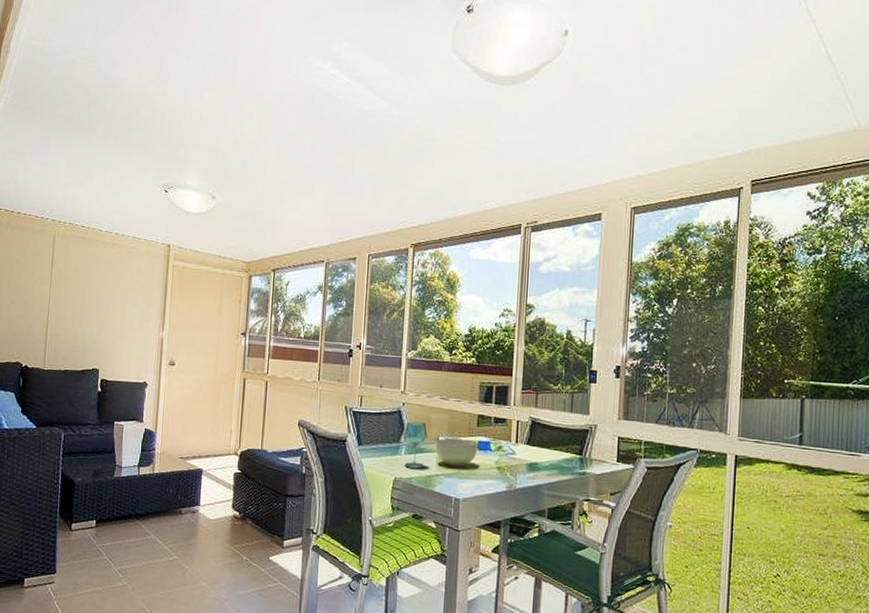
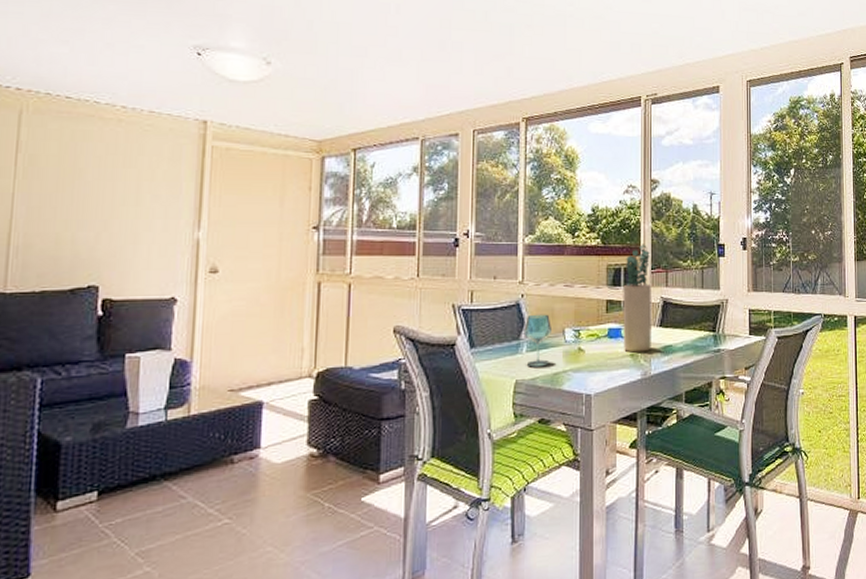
bowl: present [435,438,479,467] -> none [561,328,609,359]
vase: none [491,364,522,467] -> present [623,243,651,353]

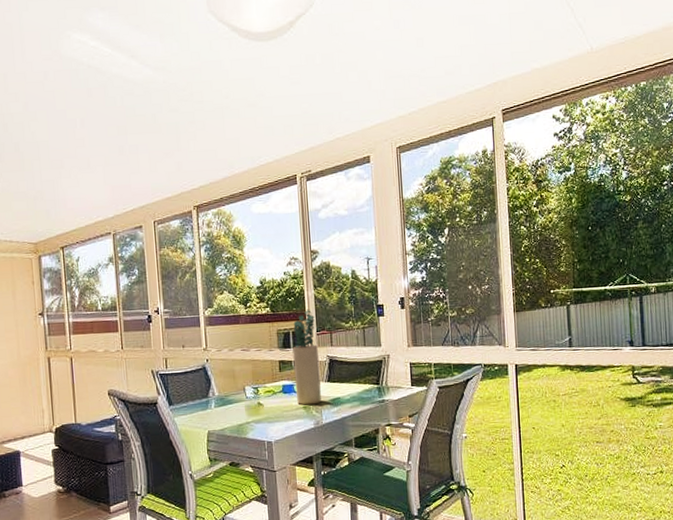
wine glass: present [524,314,551,367] -> none [211,375,235,420]

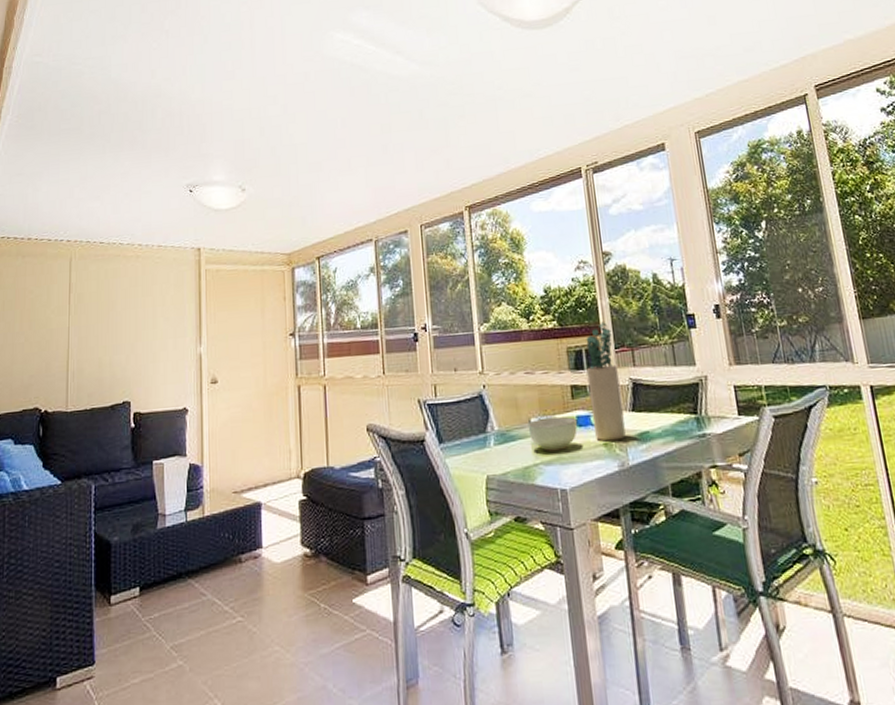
bowl: none [242,385,283,412] -> present [528,416,578,451]

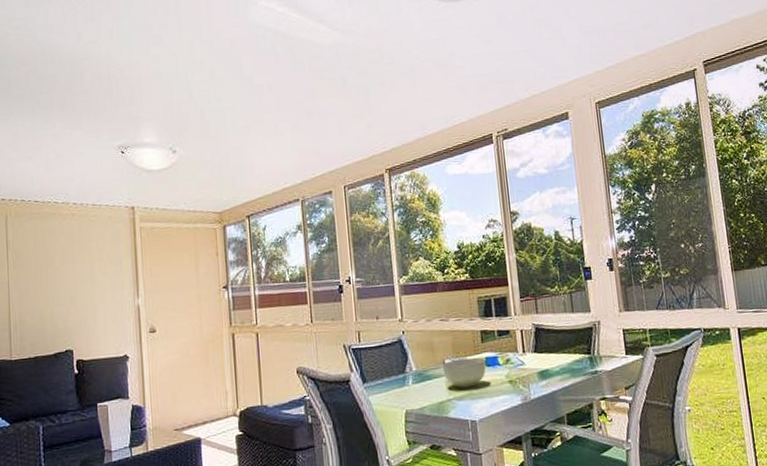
vase: present [586,321,626,442] -> none [494,274,528,379]

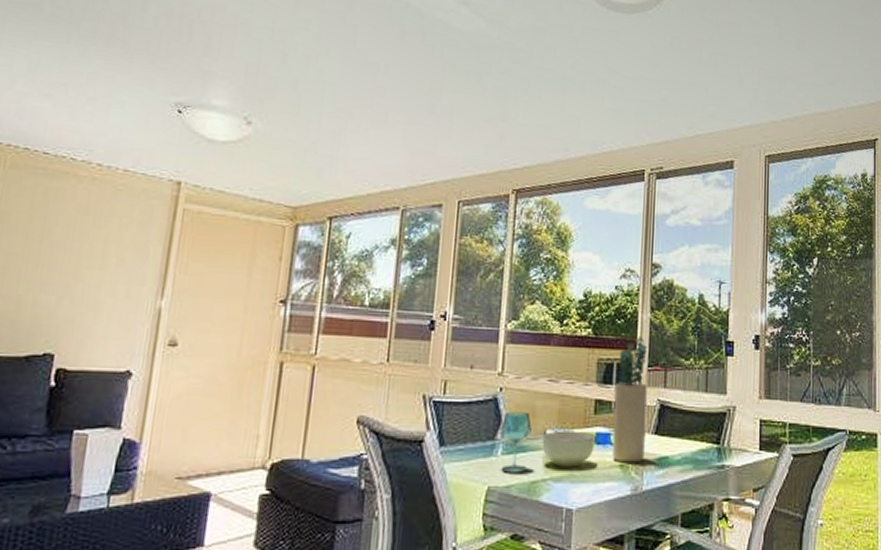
wine glass: none [408,347,434,398] -> present [500,411,532,473]
vase: none [494,274,528,379] -> present [612,336,647,463]

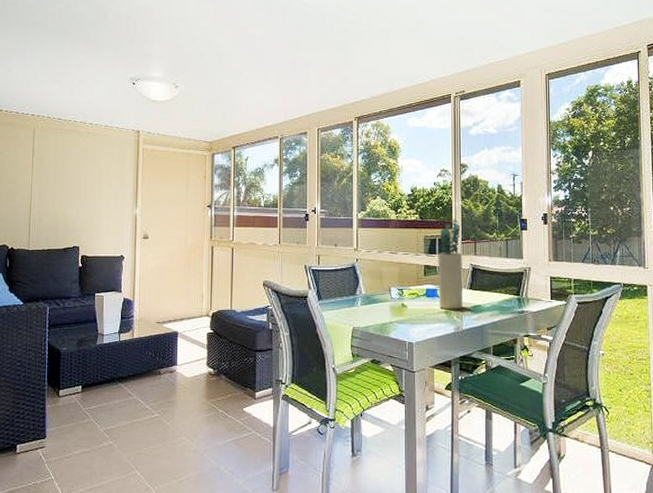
wine glass: present [500,411,532,473] -> none [358,275,380,318]
bowl: present [542,431,597,467] -> none [388,288,427,313]

